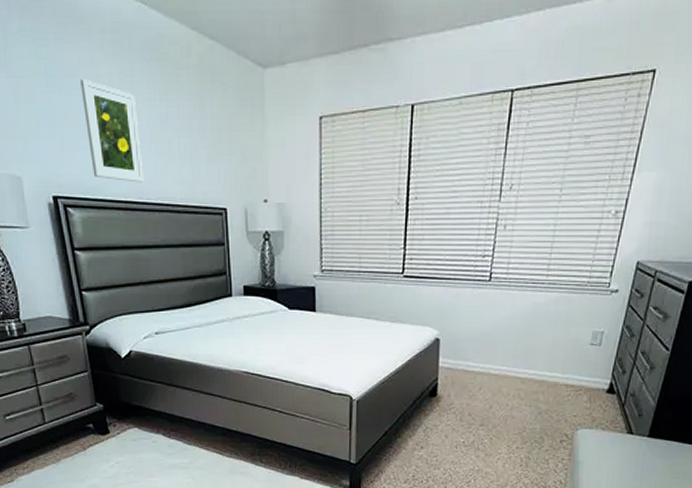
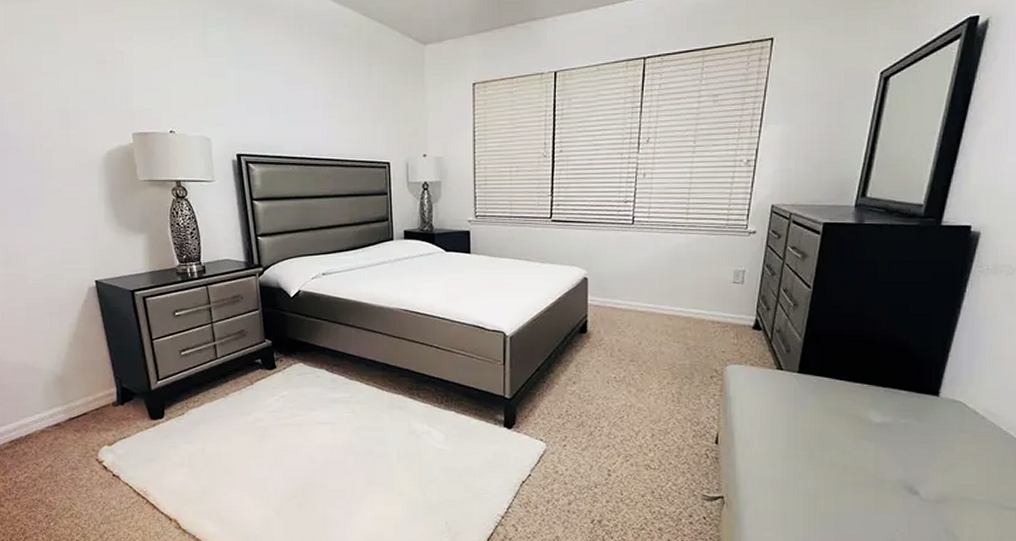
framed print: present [80,79,144,183] -> none [266,57,318,142]

